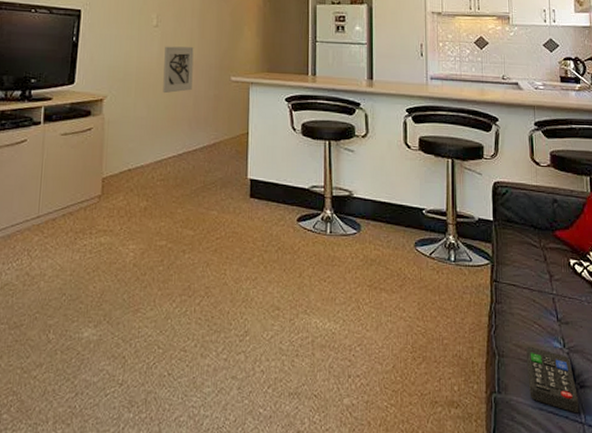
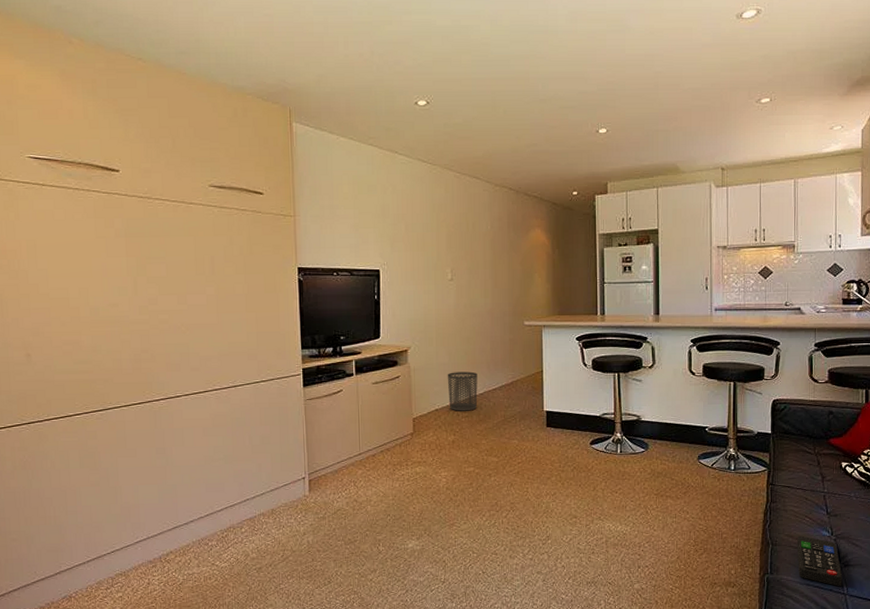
waste bin: none [143,127,177,174] -> present [447,371,478,411]
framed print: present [163,46,194,94] -> none [461,297,489,341]

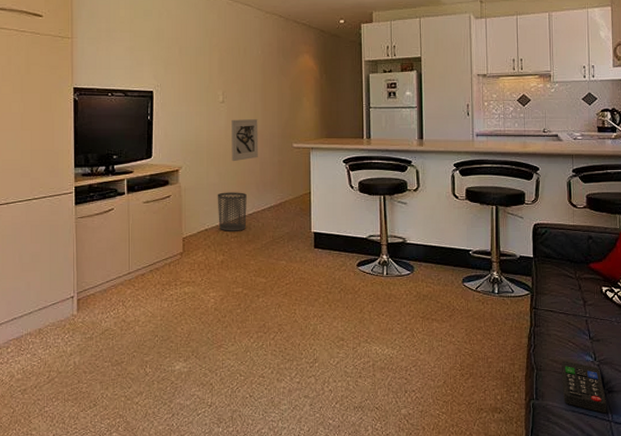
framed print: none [461,297,489,341] -> present [231,119,258,162]

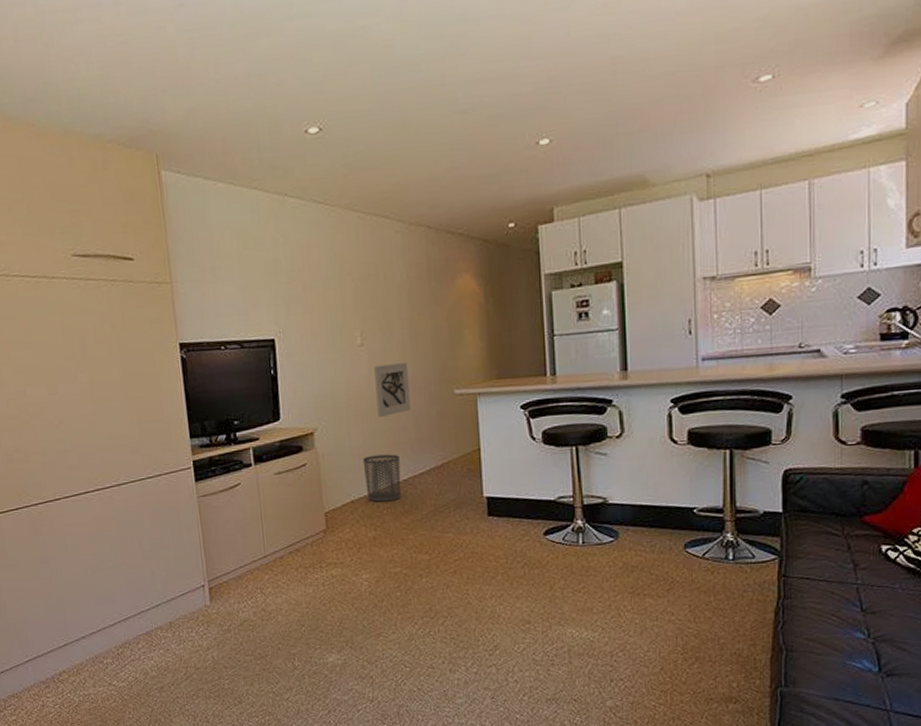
remote control: present [561,361,607,413] -> none [820,639,884,701]

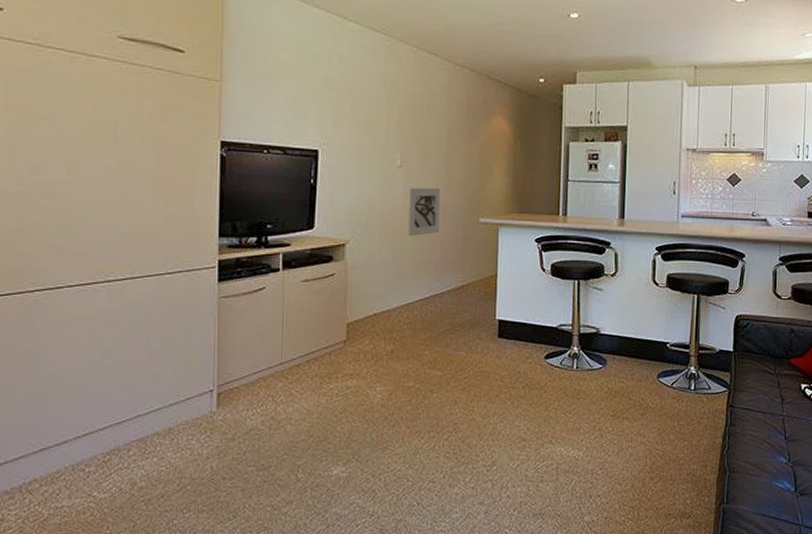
waste bin: present [362,454,401,502] -> none [389,271,424,317]

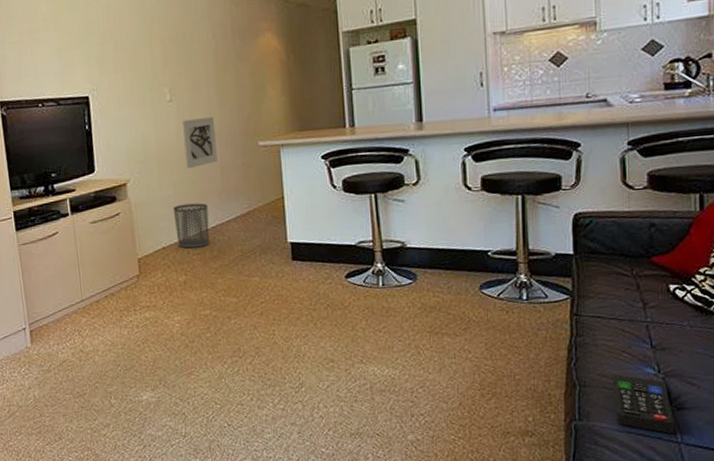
waste bin: none [389,271,424,317] -> present [173,203,210,249]
remote control: none [754,462,798,516] -> present [612,374,675,433]

